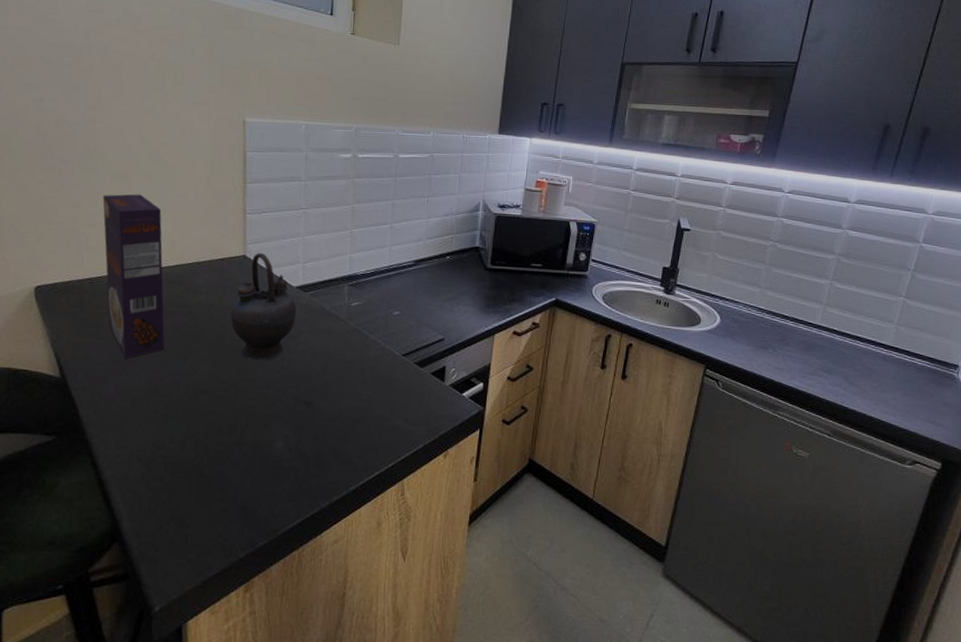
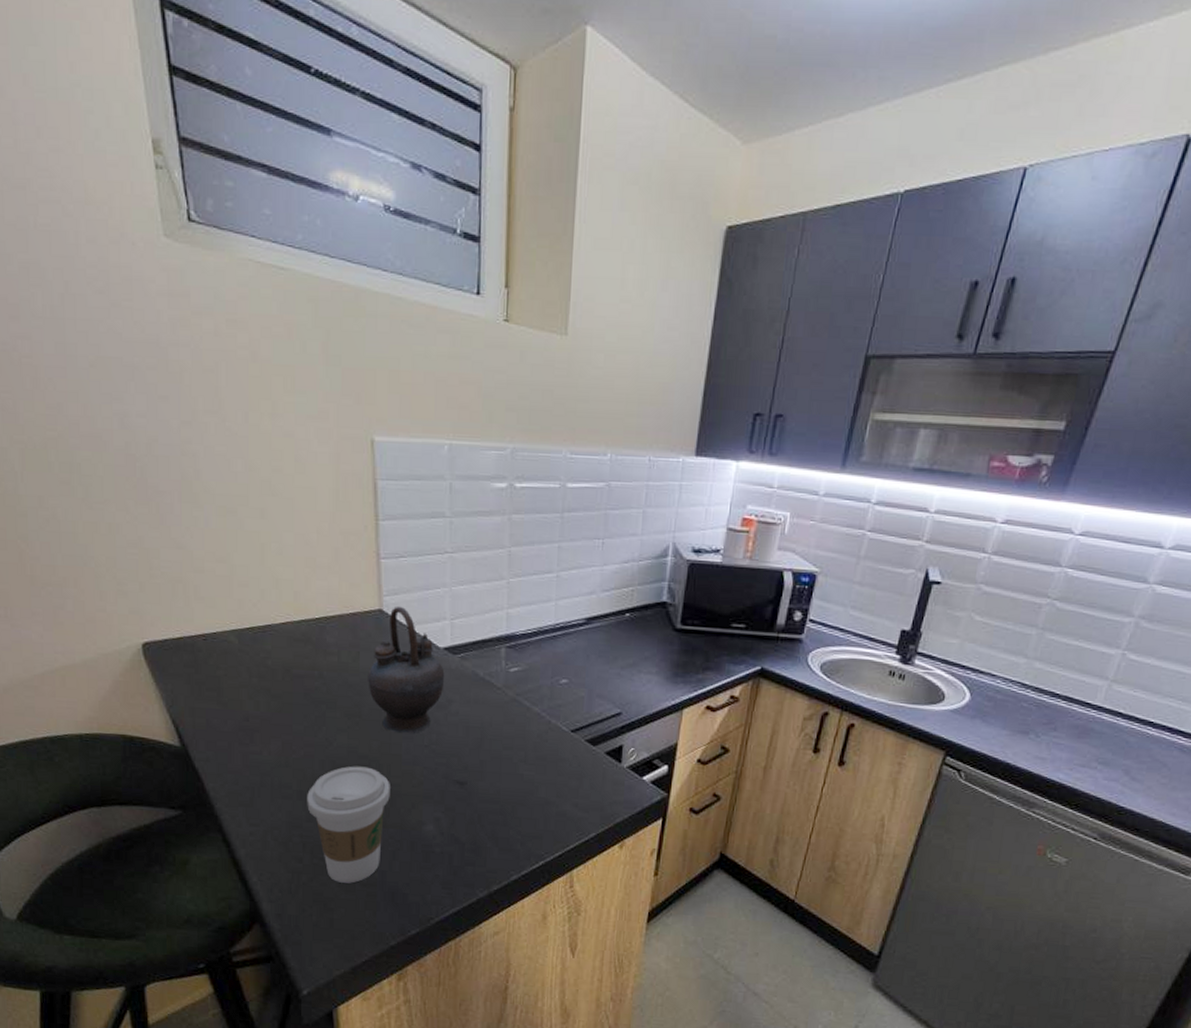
cereal box: present [103,194,165,359] -> none [210,533,294,728]
coffee cup: none [170,390,246,499] -> present [307,766,390,883]

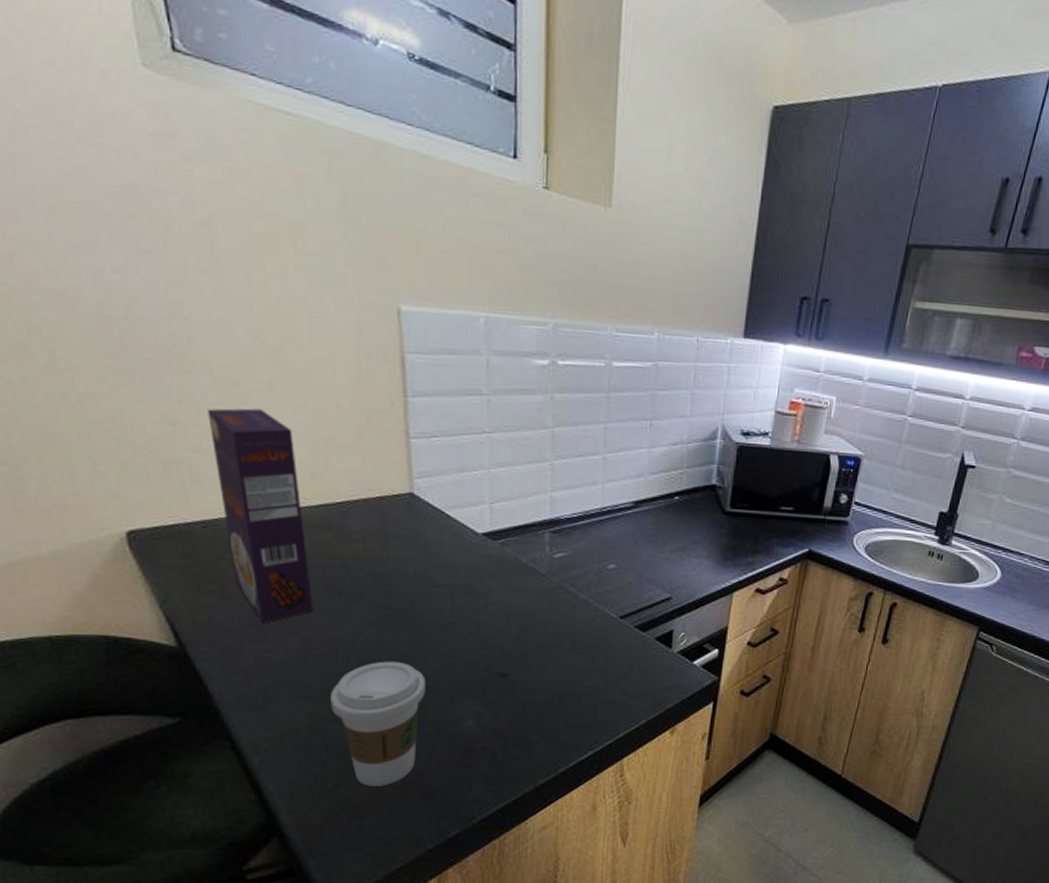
cereal box: none [210,533,294,728] -> present [208,408,314,623]
teapot: present [368,606,445,734] -> none [398,489,484,625]

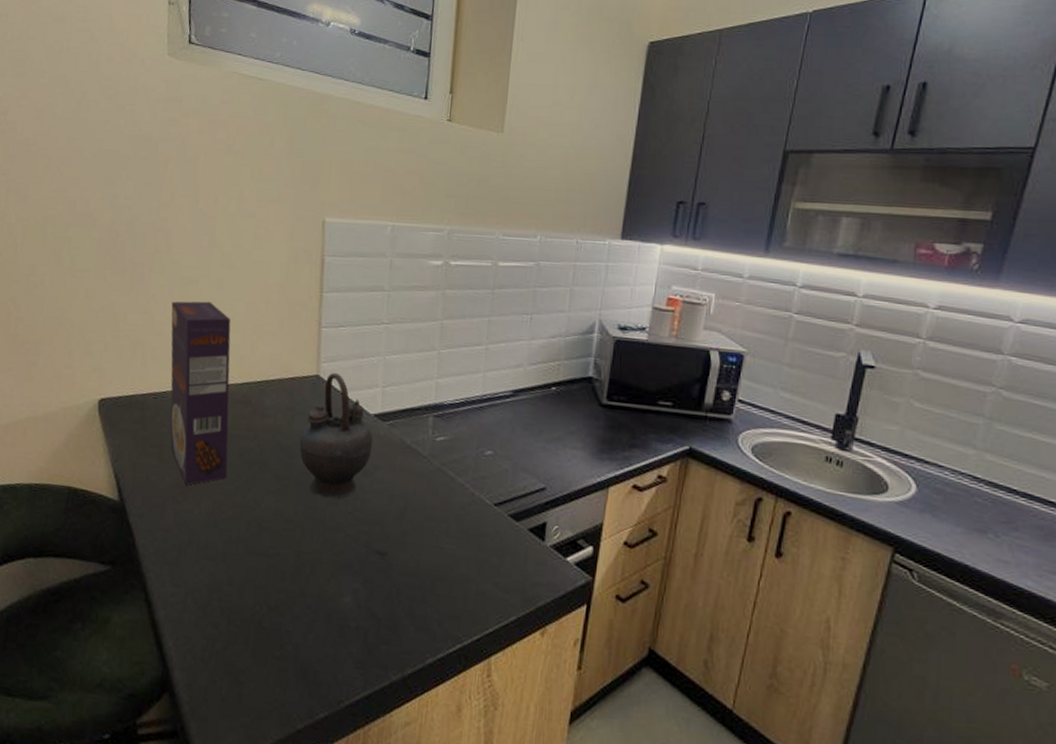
coffee cup: present [330,661,425,786] -> none [229,529,312,655]
teapot: none [398,489,484,625] -> present [299,372,373,499]

